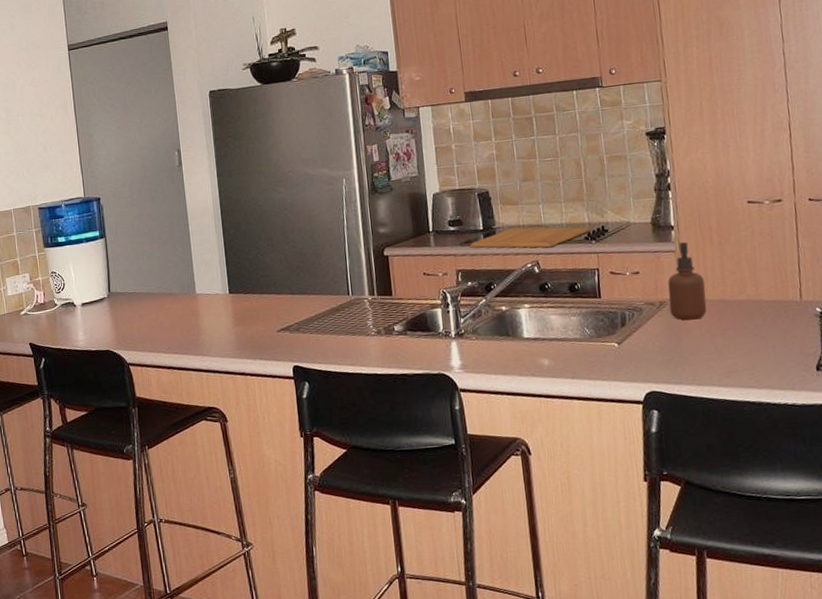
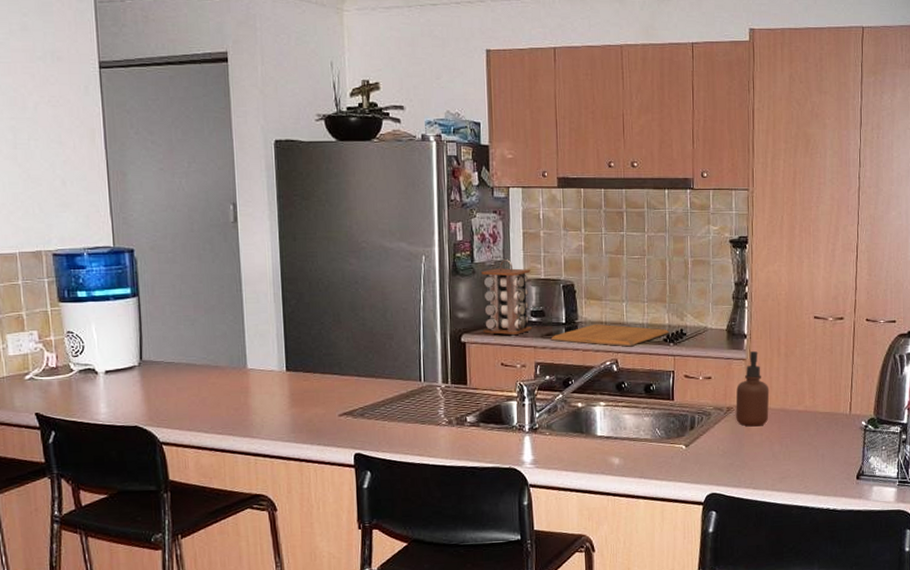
spice rack: none [397,174,451,247] -> present [480,260,532,336]

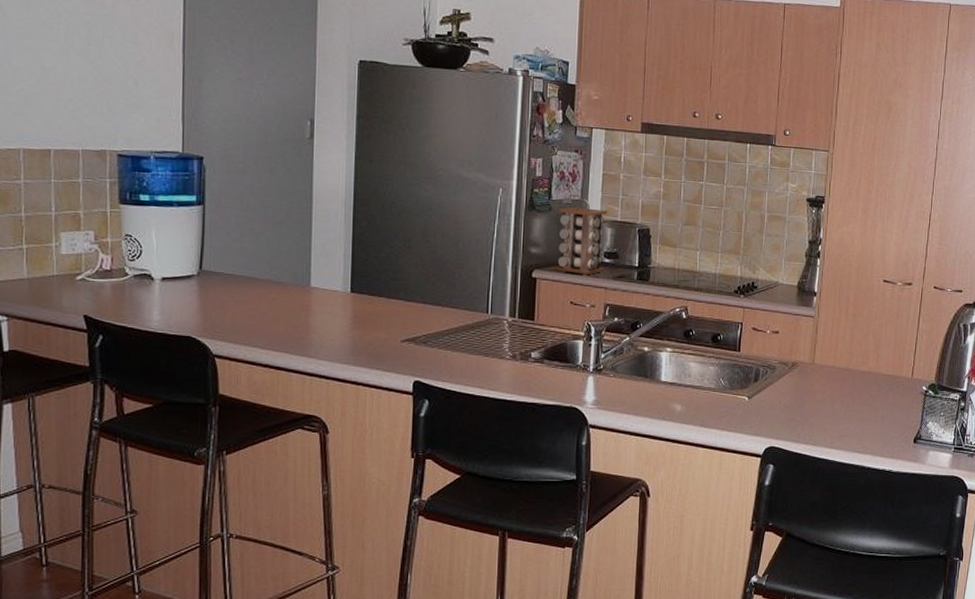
chopping board: present [550,324,670,347] -> none [622,270,741,296]
soap dispenser: present [736,351,770,427] -> none [800,309,835,384]

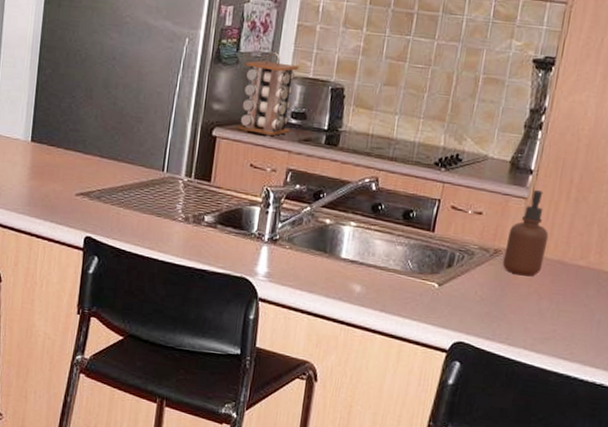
soap dispenser: none [800,309,835,384] -> present [503,190,549,277]

